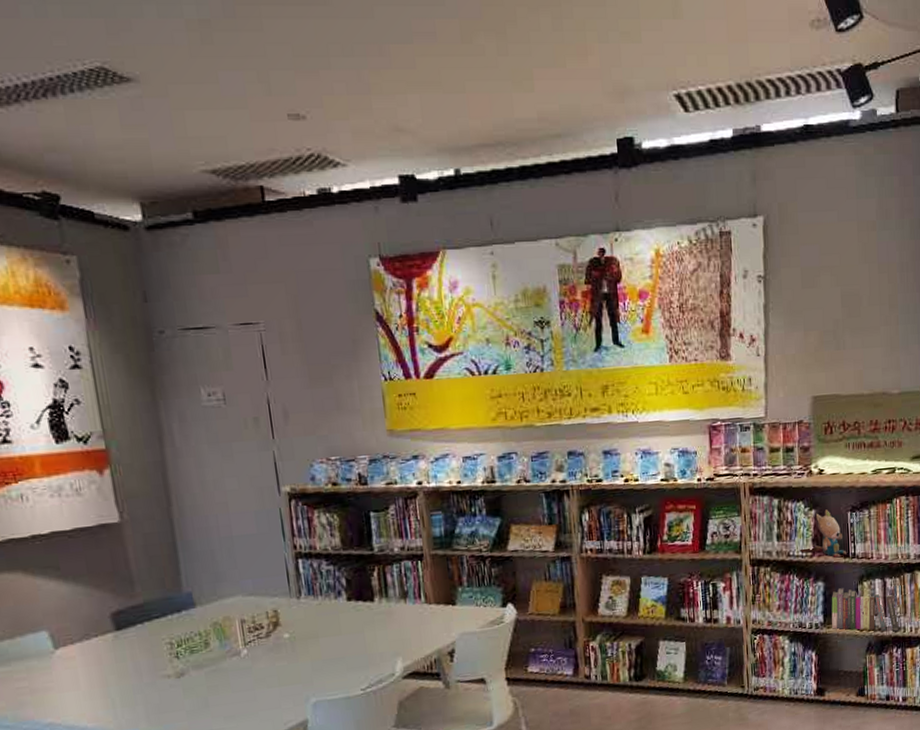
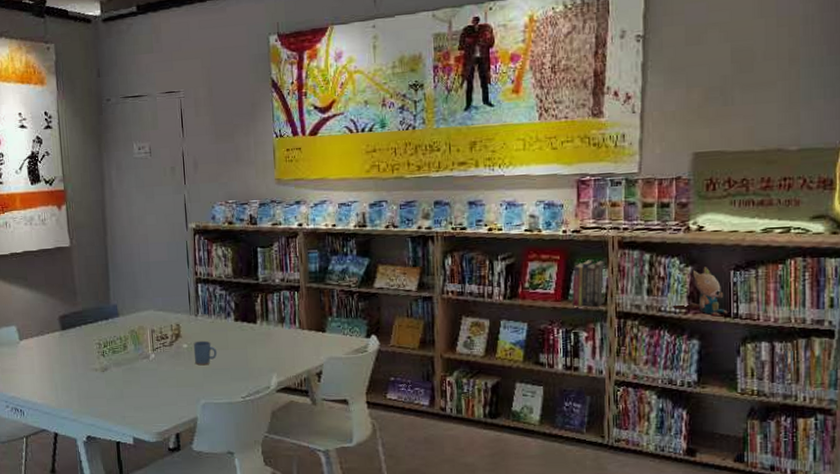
mug: none [296,627,328,657] -> present [193,340,218,366]
books: none [709,507,740,558] -> present [572,259,606,308]
books: present [831,587,899,632] -> none [707,347,789,399]

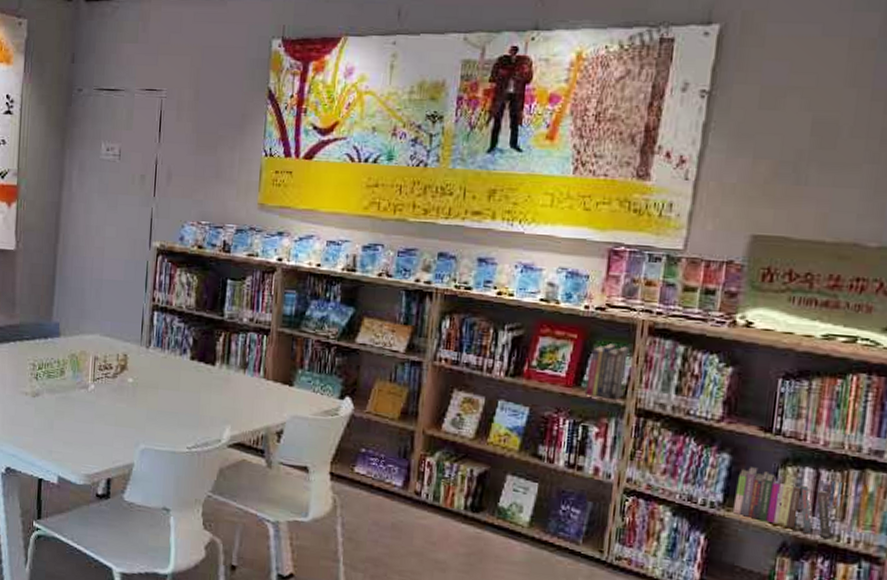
mug: present [193,340,218,366] -> none [139,376,166,406]
toy animal: present [672,267,728,317] -> none [703,370,770,431]
books: none [707,347,789,399] -> present [733,465,832,538]

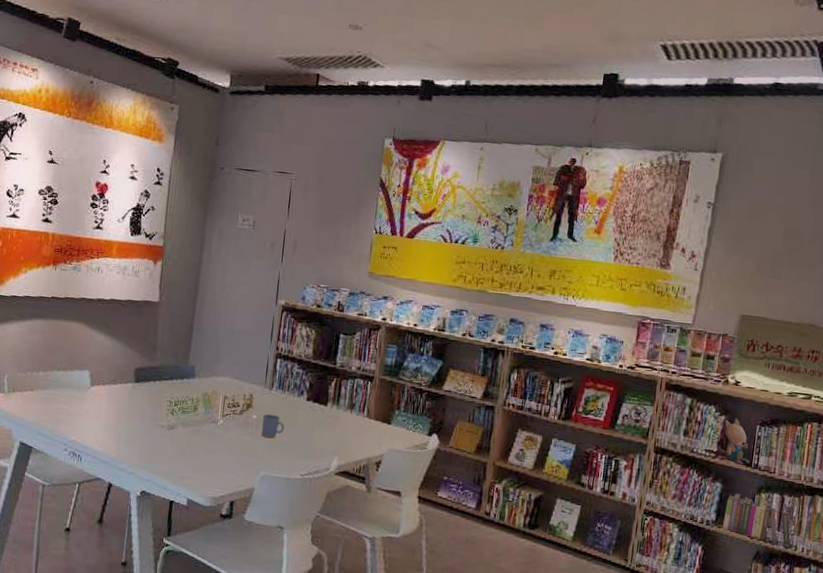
mug: none [139,376,166,406] -> present [261,414,285,439]
books: present [586,343,631,401] -> none [618,395,652,440]
toy animal: none [703,370,770,431] -> present [703,418,750,465]

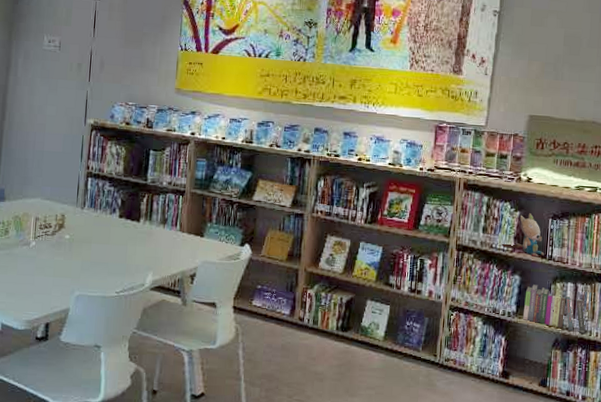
mug: present [261,414,285,439] -> none [74,233,98,258]

